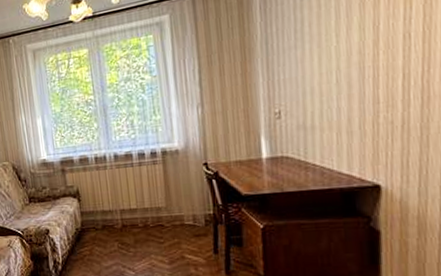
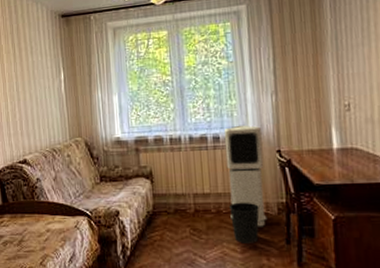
air purifier: none [149,139,195,239] -> present [224,125,268,227]
wastebasket: none [157,215,187,255] -> present [230,202,260,243]

